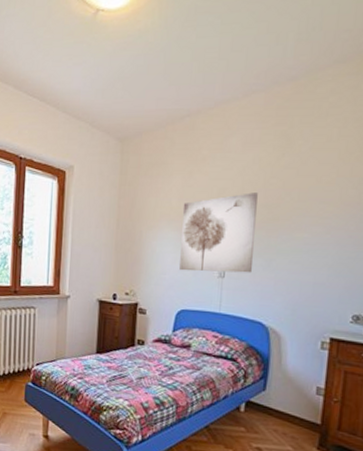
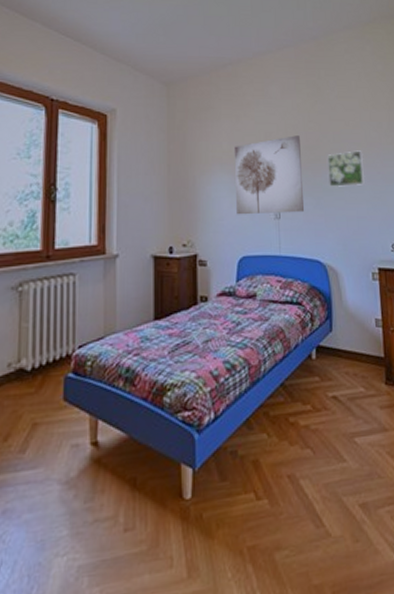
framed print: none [283,210,334,251] -> present [327,150,365,188]

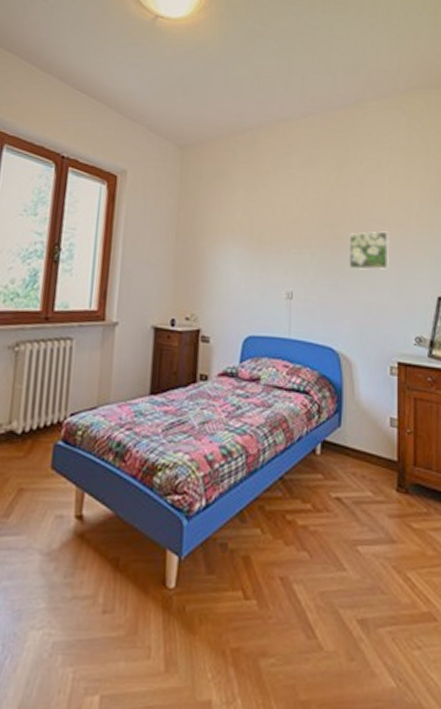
wall art: present [233,135,305,215] -> none [245,210,320,294]

